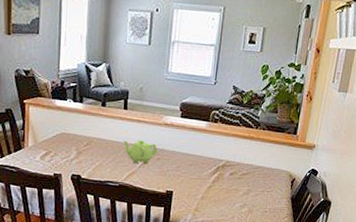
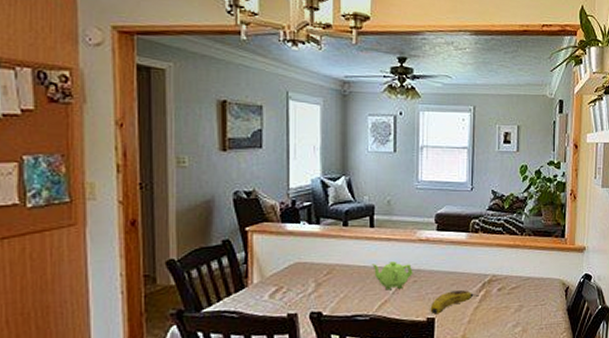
fruit: none [169,170,213,189] -> present [430,290,479,315]

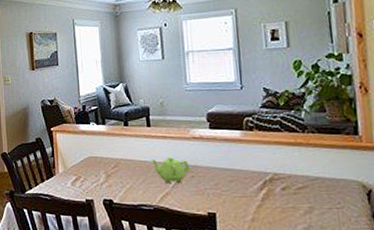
fruit: present [430,290,479,315] -> none [210,188,261,210]

